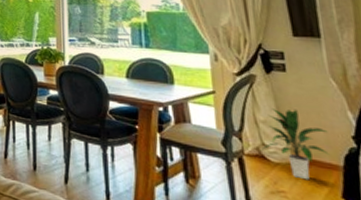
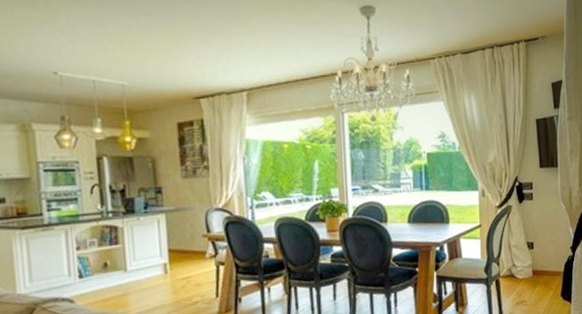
indoor plant: present [260,109,329,180] -> none [511,231,556,288]

